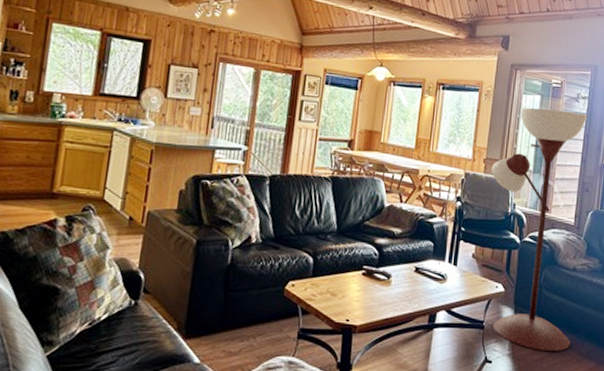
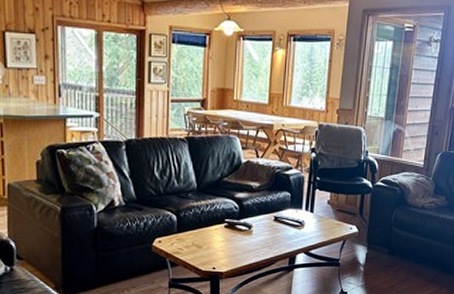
floor lamp: present [491,107,587,351] -> none [344,54,439,280]

